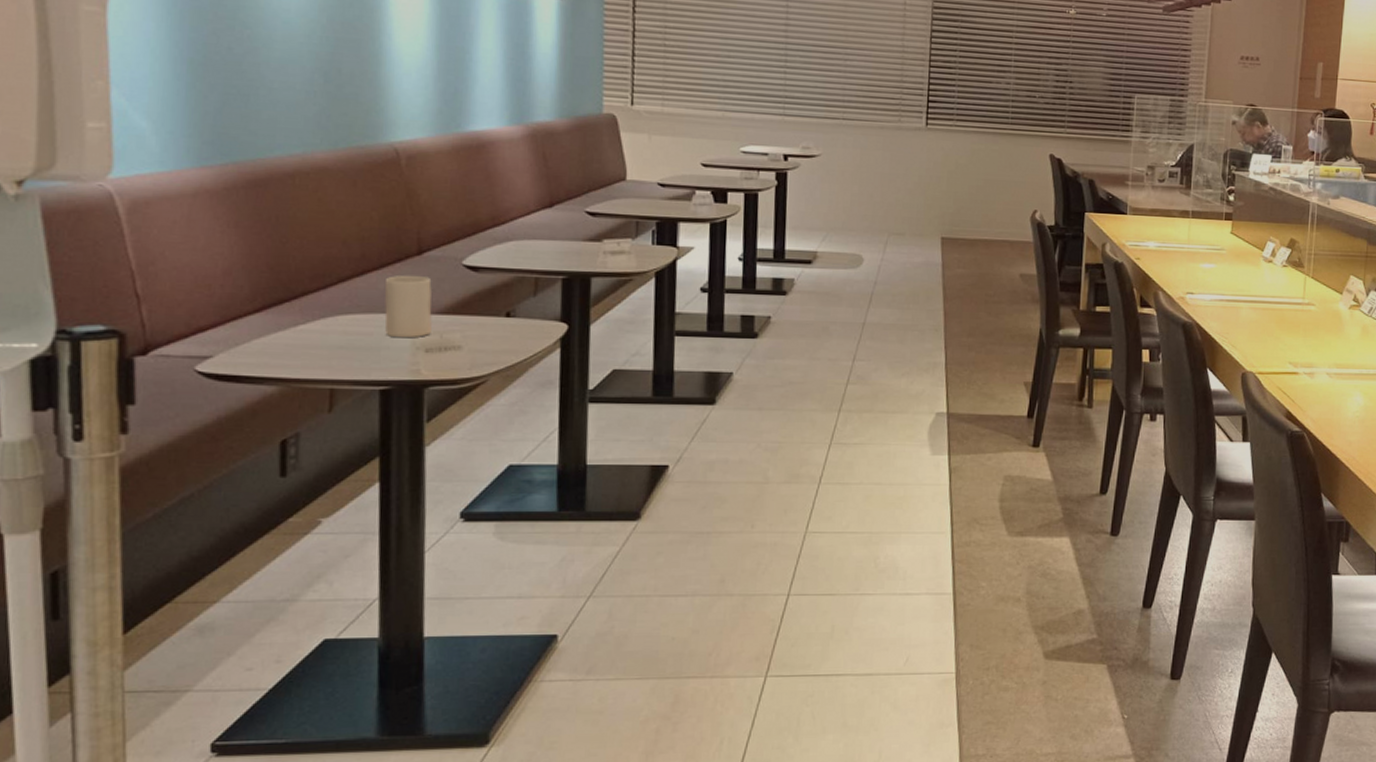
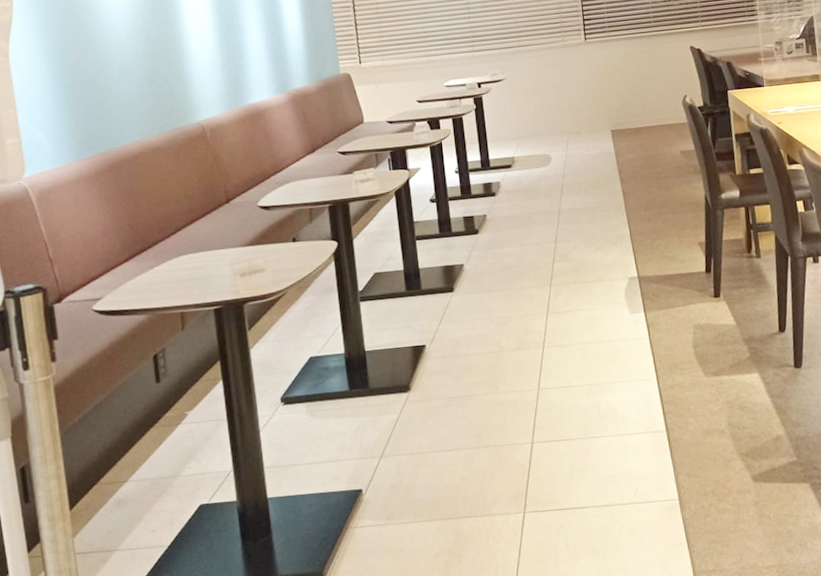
cup: present [384,275,433,338] -> none [207,218,243,268]

